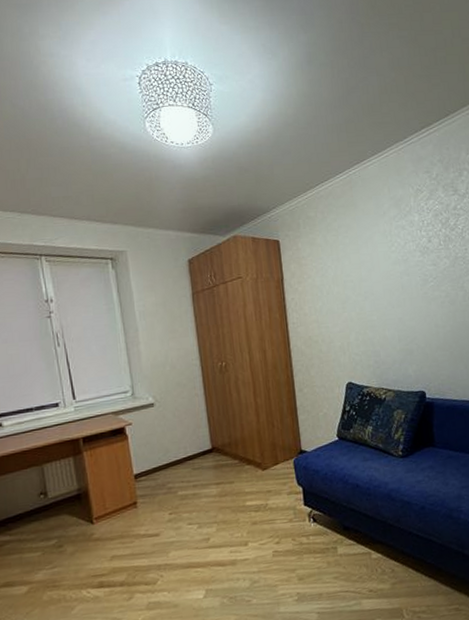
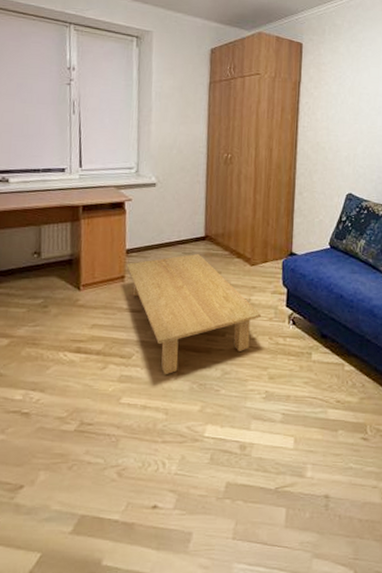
coffee table: none [136,466,281,595] -> present [126,253,261,375]

